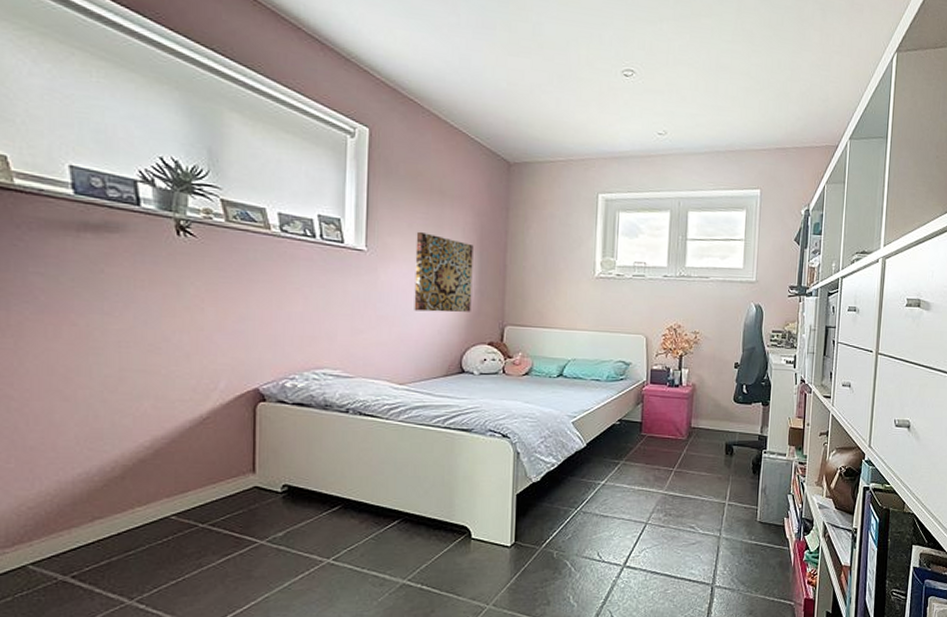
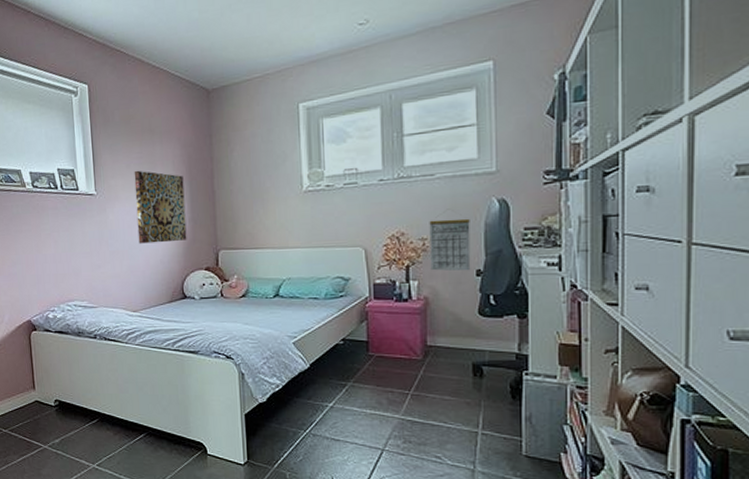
calendar: none [699,317,733,363] -> present [429,218,471,271]

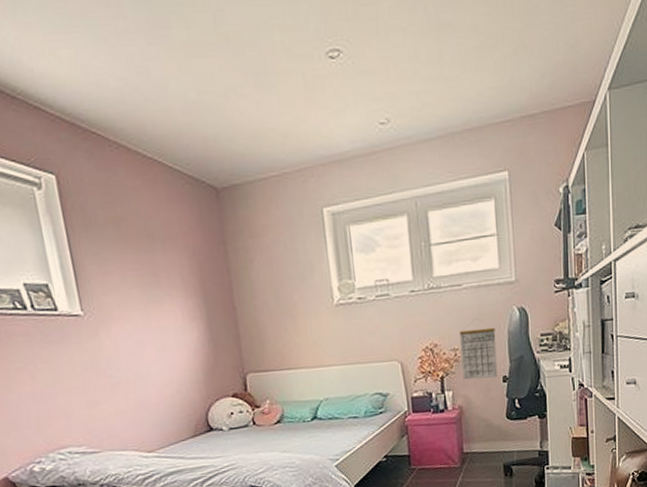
wall art: present [134,170,187,244] -> none [131,284,207,373]

